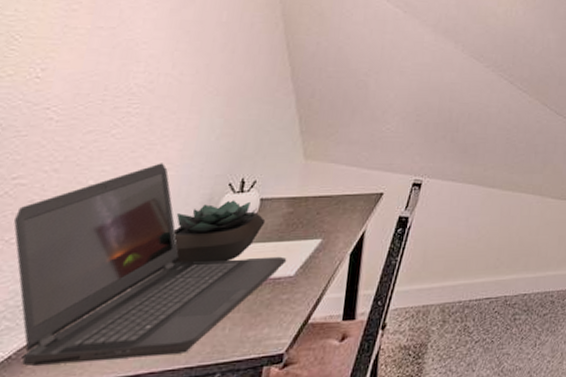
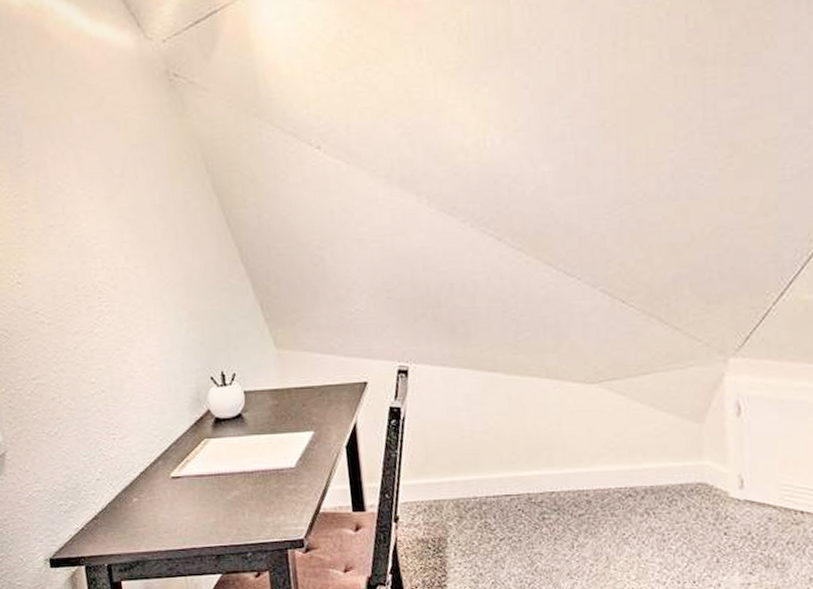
laptop computer: present [13,163,287,367] -> none [46,359,285,538]
succulent plant: present [172,200,266,264] -> none [172,393,255,454]

